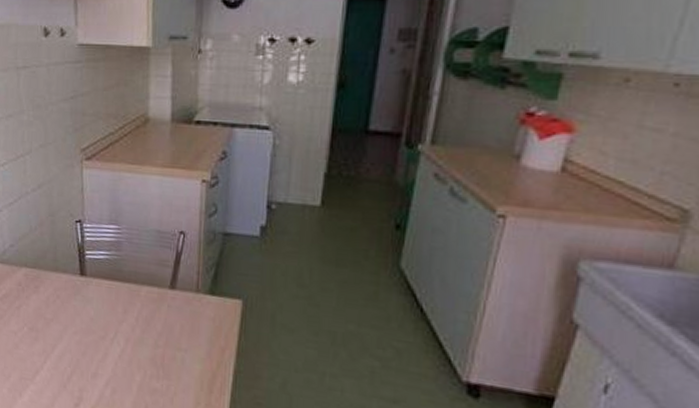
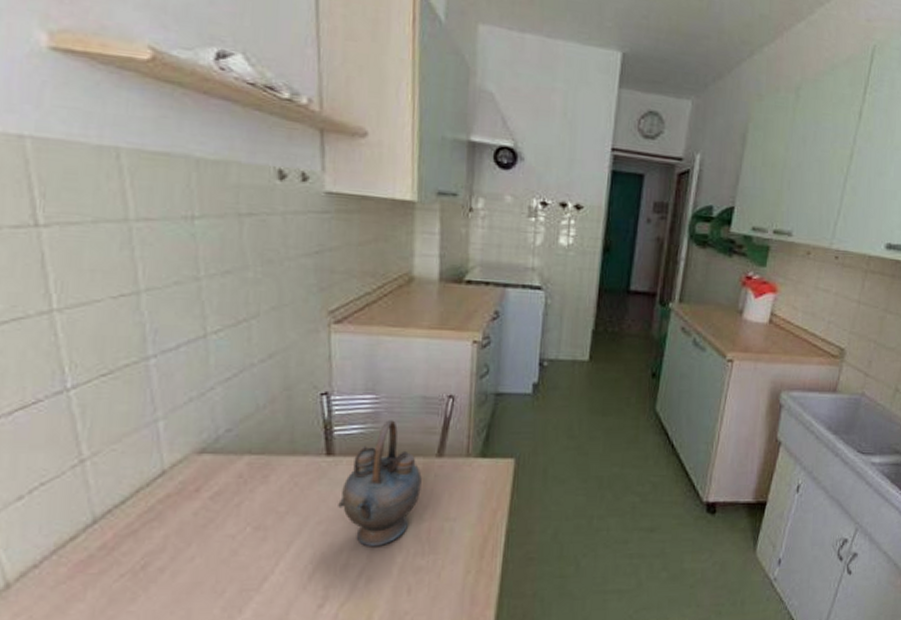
teapot: none [89,249,157,363] -> present [338,420,422,547]

